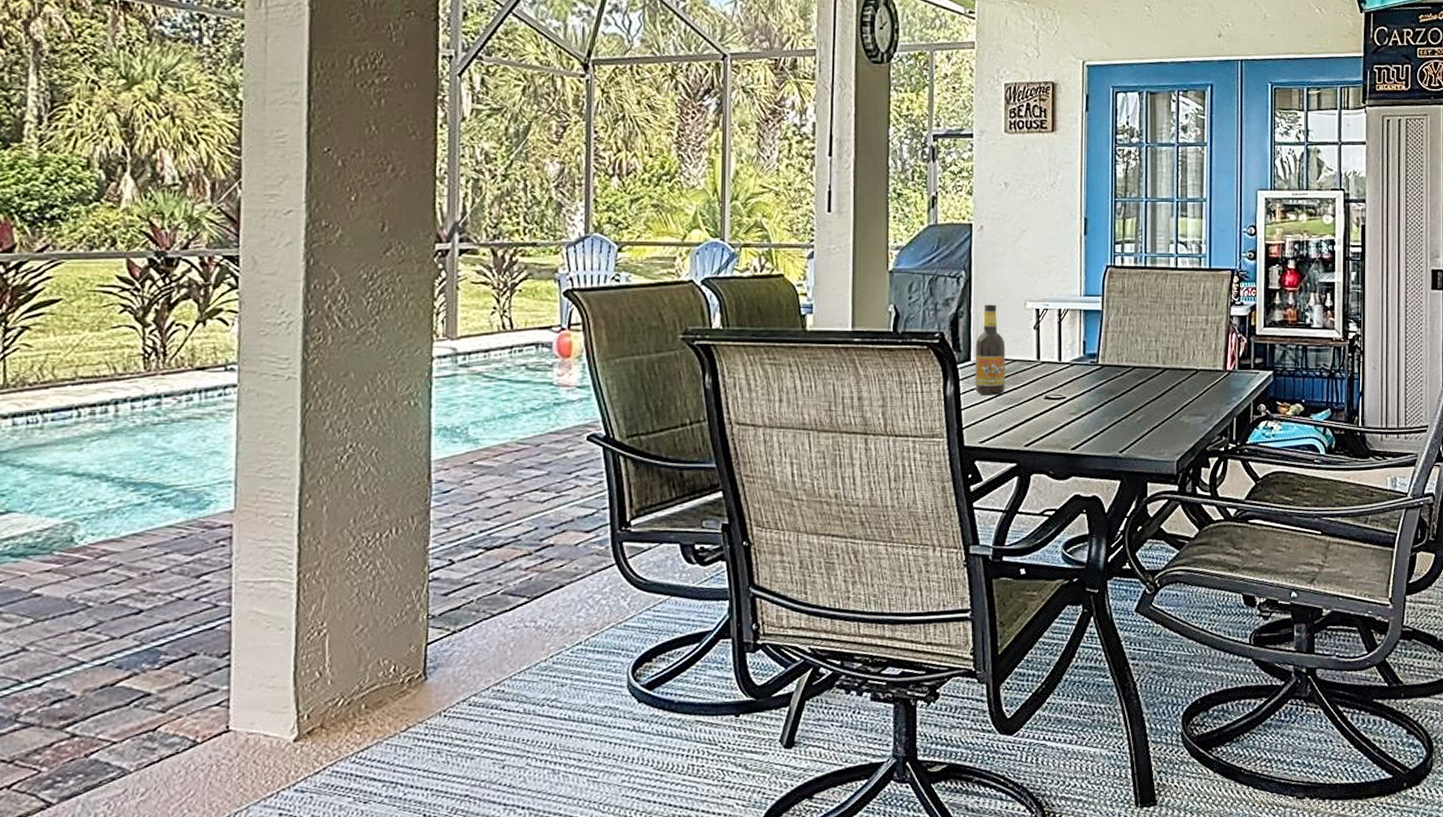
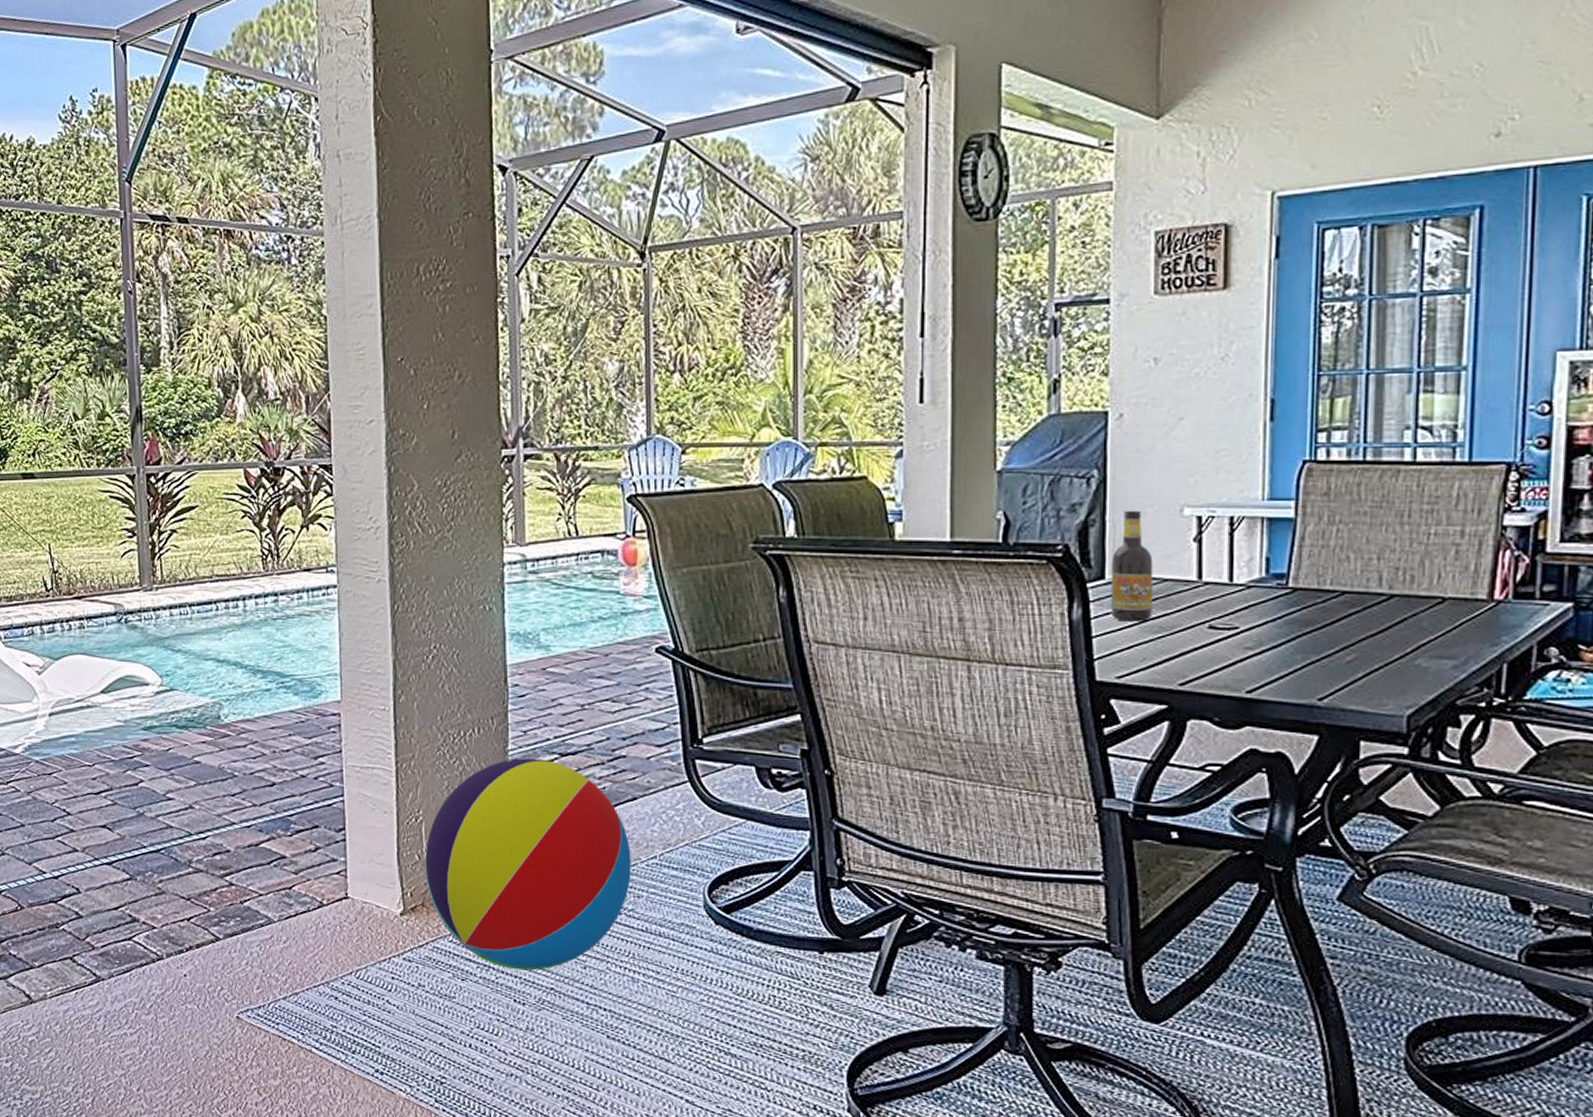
beach ball: none [327,555,556,782] -> present [425,758,631,971]

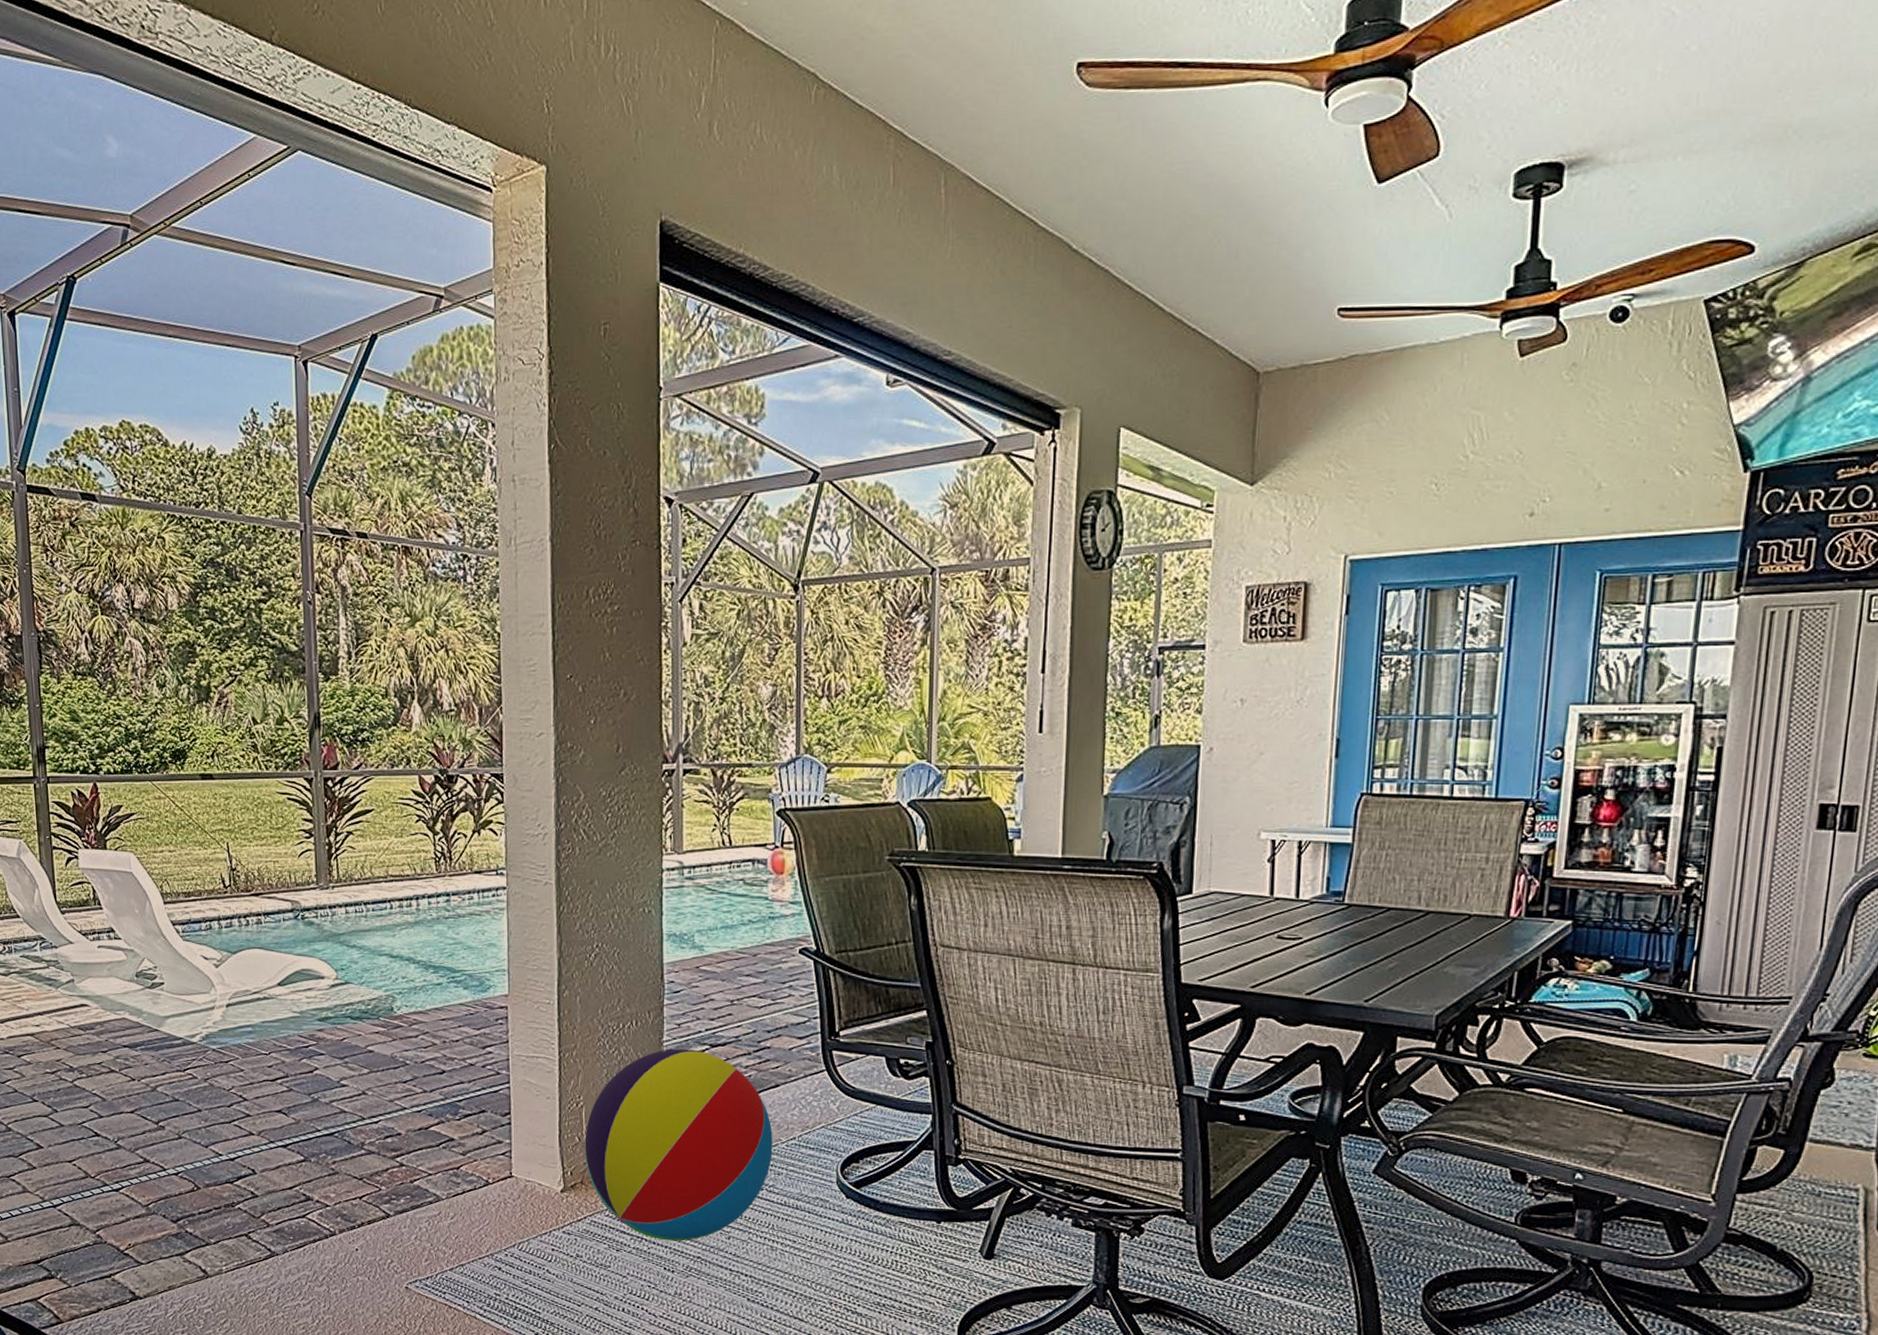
soda bottle: present [1110,510,1153,622] -> none [1195,833,1234,932]

